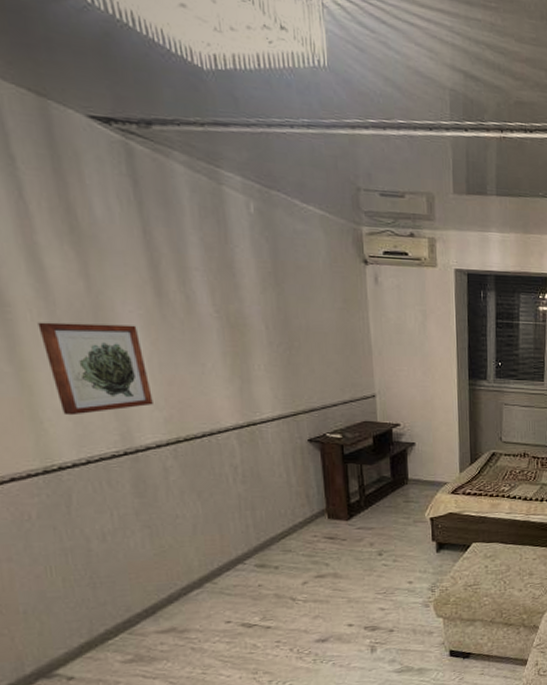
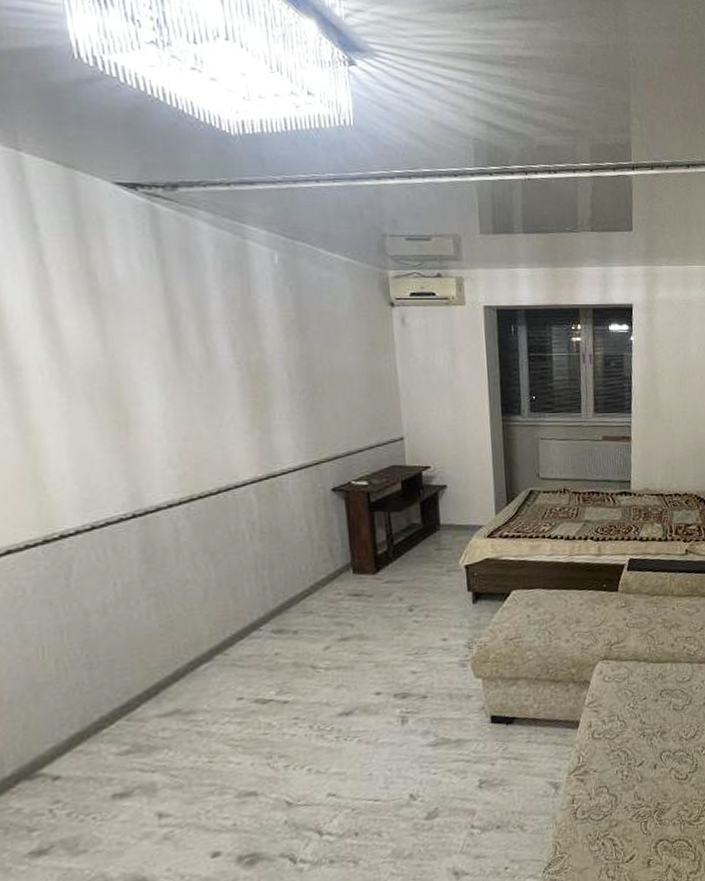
wall art: present [37,322,153,416] -> none [49,381,166,479]

